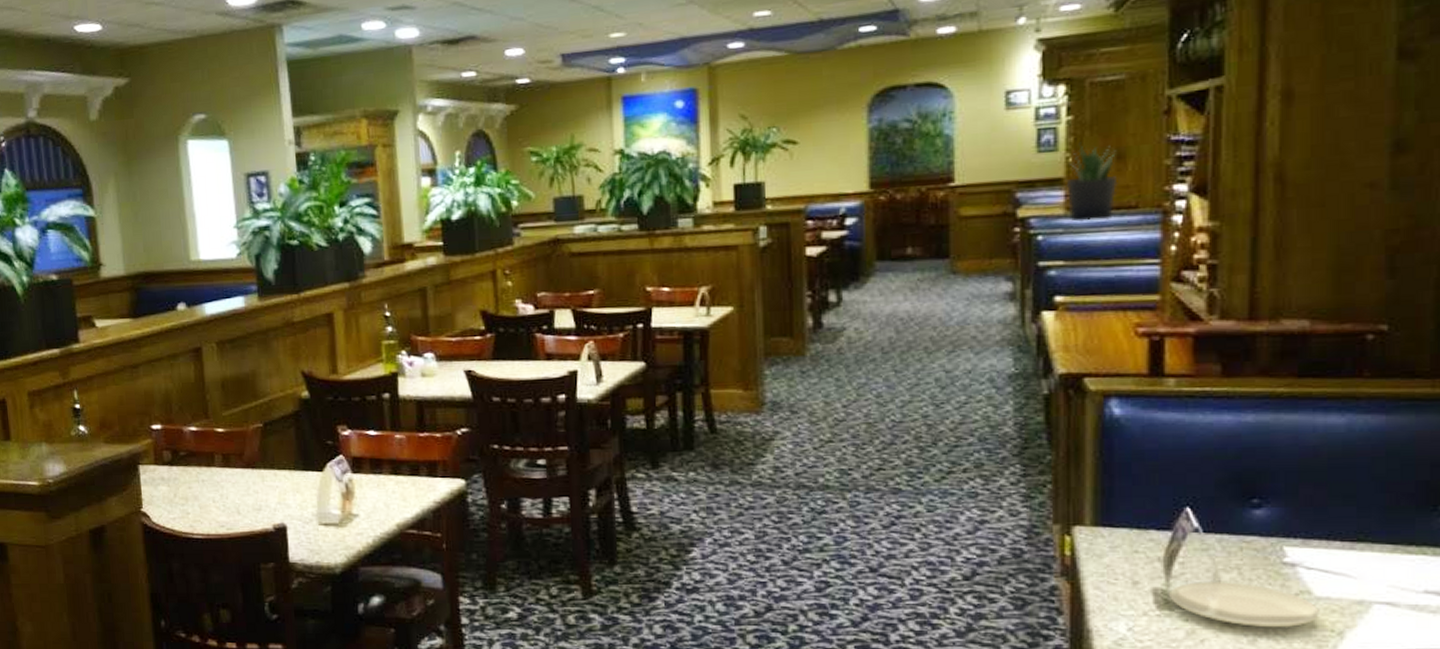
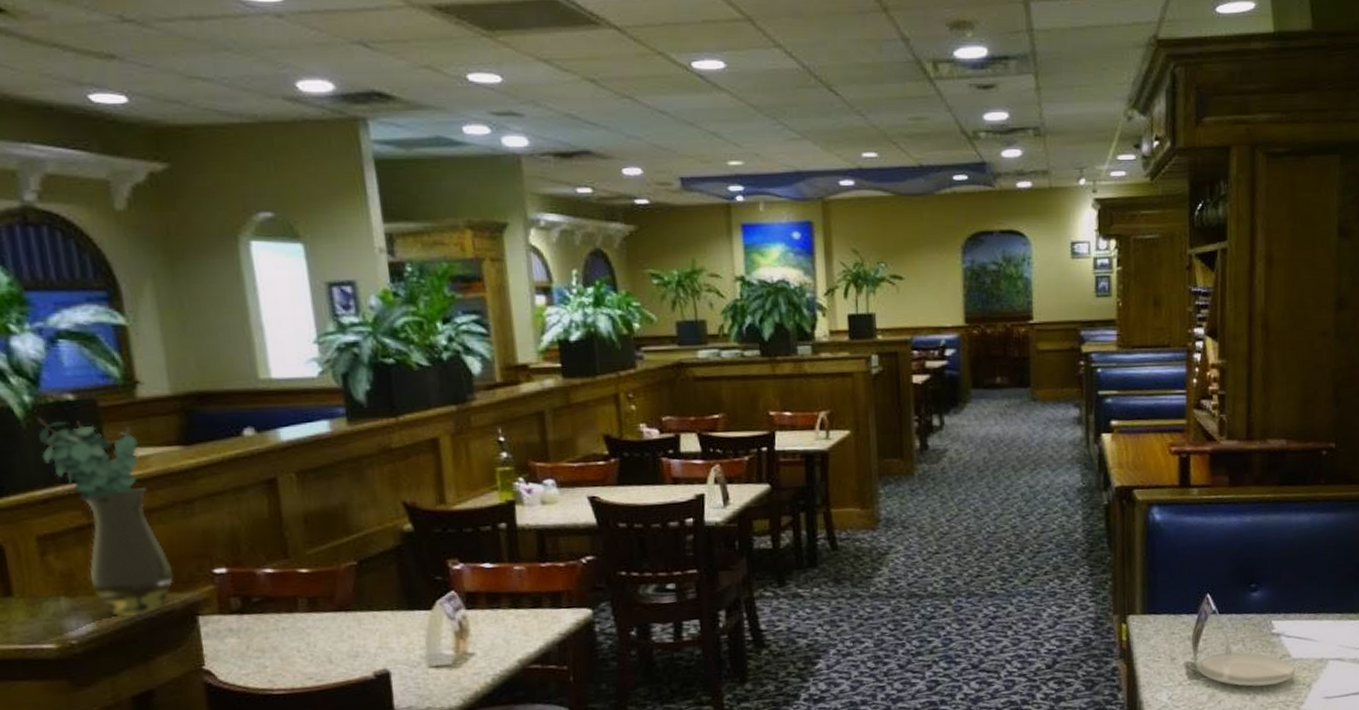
vase: none [31,294,122,461] -> present [37,417,174,616]
planter: present [1065,142,1118,222] -> none [1117,289,1155,357]

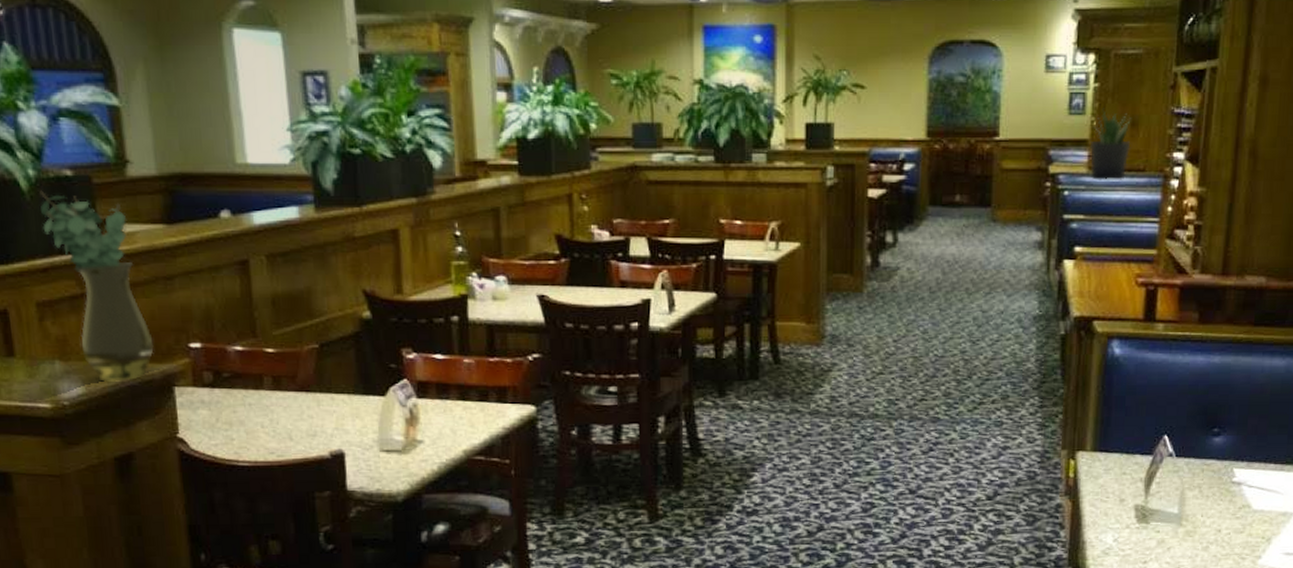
planter: none [1117,289,1155,357] -> present [1089,108,1131,180]
plate: present [1197,652,1296,687] -> none [1147,498,1255,536]

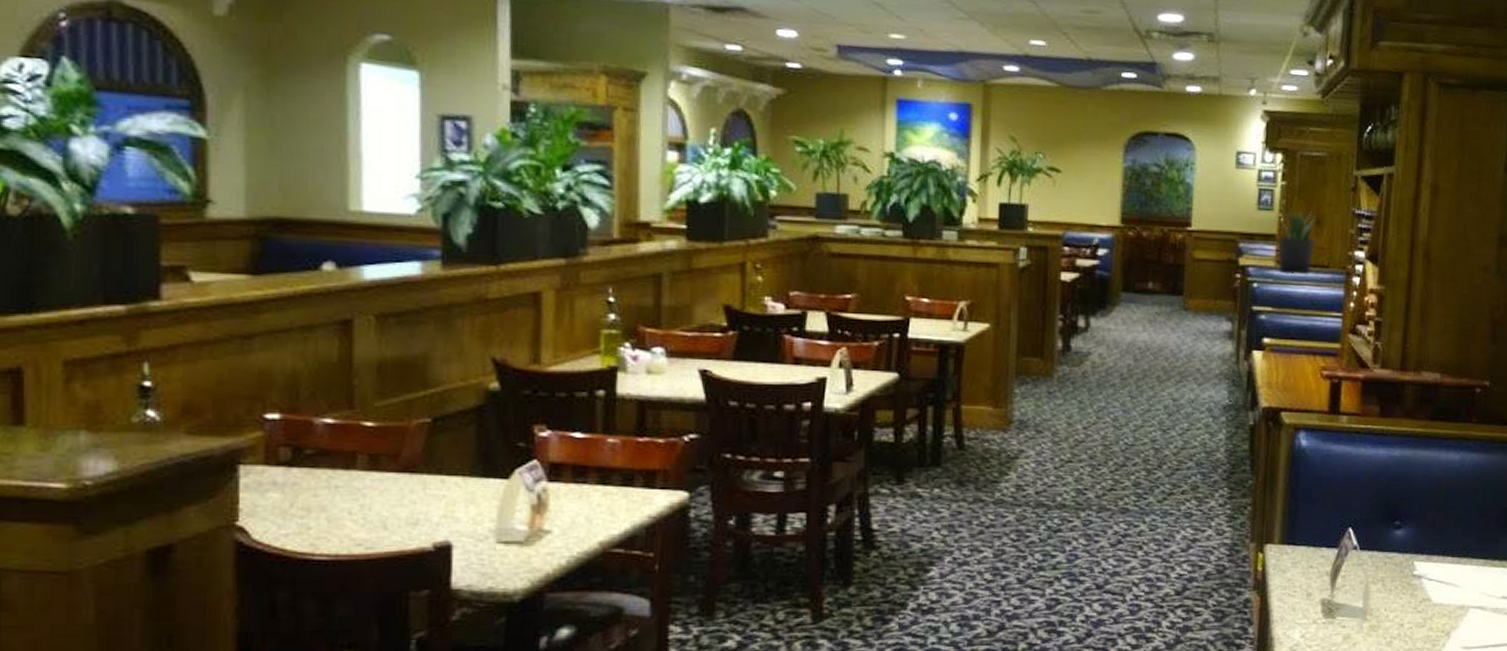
vase: present [39,190,154,382] -> none [85,228,218,458]

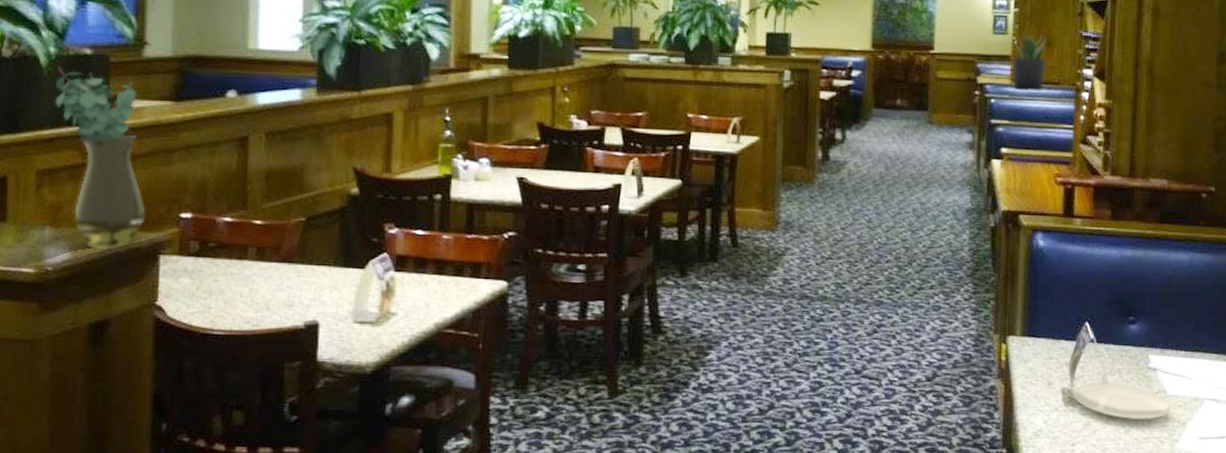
vase: none [85,228,218,458] -> present [55,66,146,249]
plate: none [1333,592,1435,631] -> present [1073,383,1171,420]

